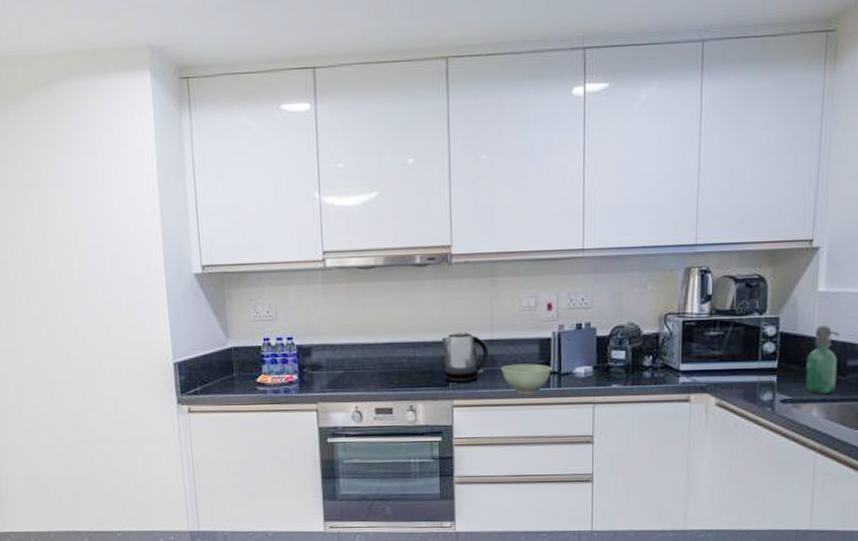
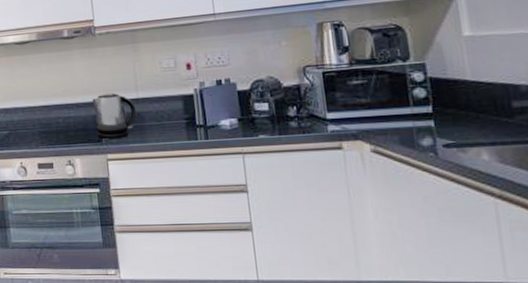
bowl: present [501,363,553,395] -> none [149,118,198,147]
soap dispenser: present [804,325,841,395] -> none [463,68,505,138]

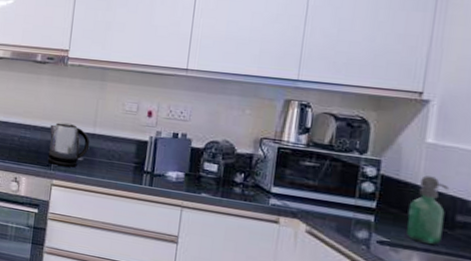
soap dispenser: none [463,68,505,138] -> present [405,175,450,245]

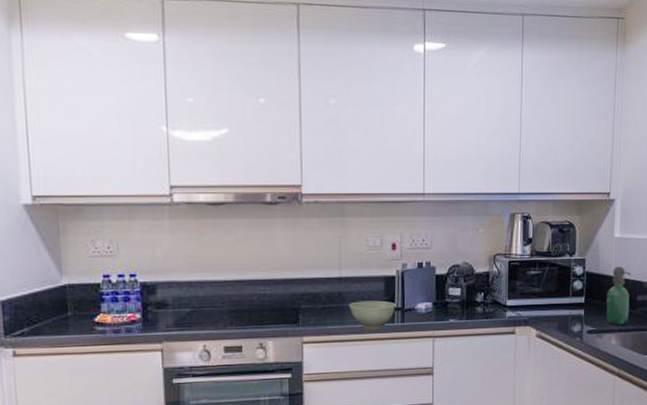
kettle: present [47,122,90,167] -> none [292,269,338,320]
bowl: none [98,158,146,188] -> present [349,300,397,330]

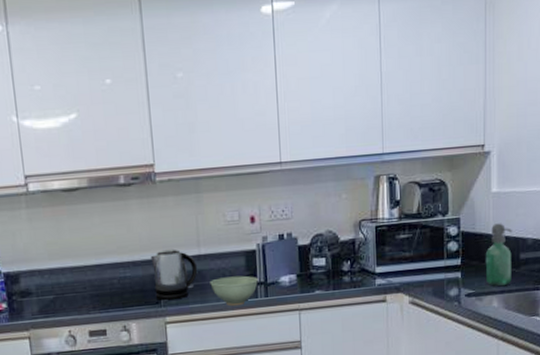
kettle: none [292,269,338,320] -> present [150,249,198,300]

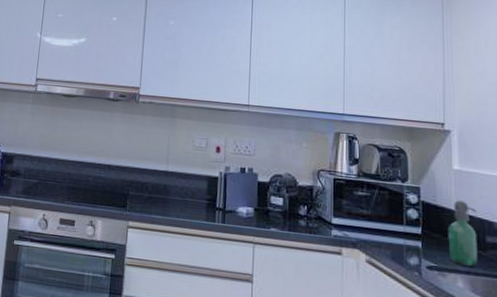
kettle: present [150,249,198,300] -> none [122,160,164,207]
bowl: present [210,275,259,307] -> none [173,195,218,227]

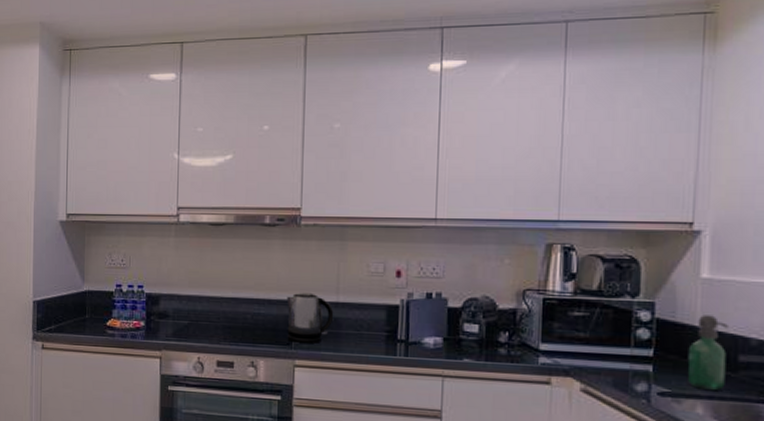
kettle: none [122,160,164,207] -> present [286,292,334,343]

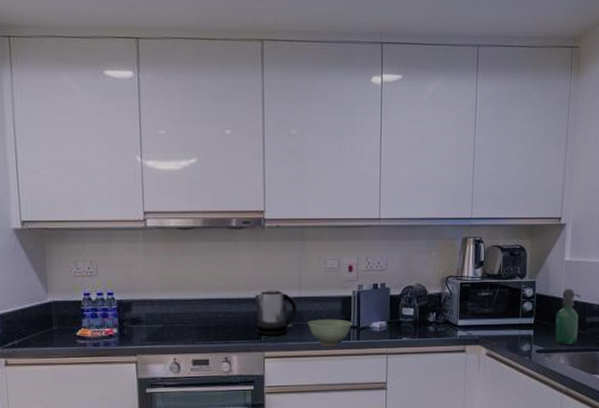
bowl: none [345,328,400,361] -> present [308,319,353,347]

